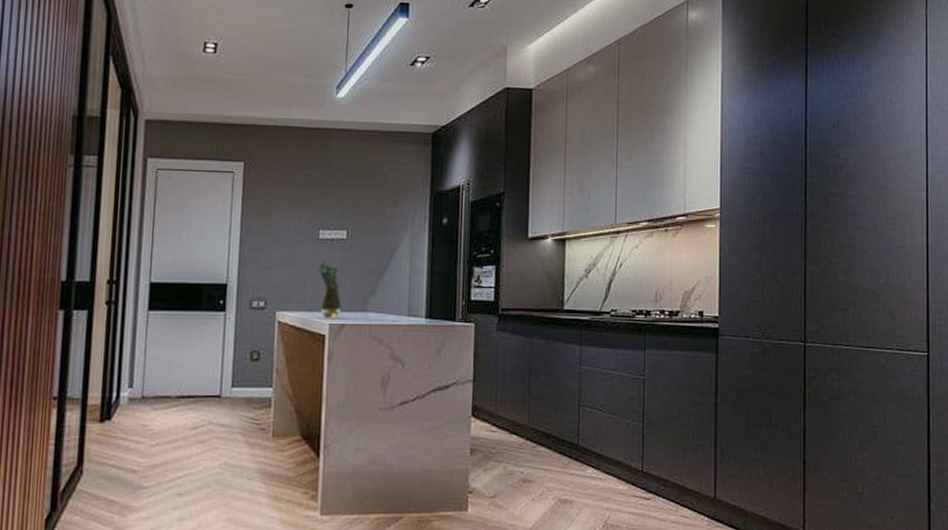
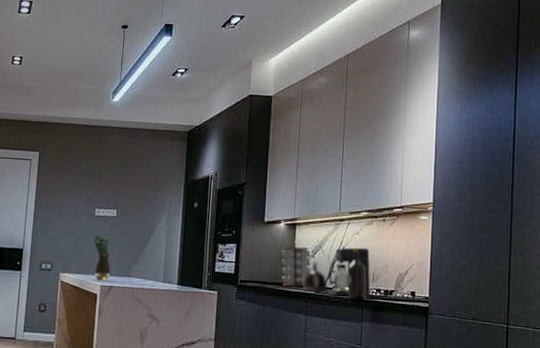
spice rack: none [548,259,584,313] -> present [281,241,311,288]
kettle: none [575,282,605,319] -> present [302,261,329,293]
coffee maker: none [604,263,653,321] -> present [328,247,371,296]
wine bottle: none [626,264,649,326] -> present [347,248,367,302]

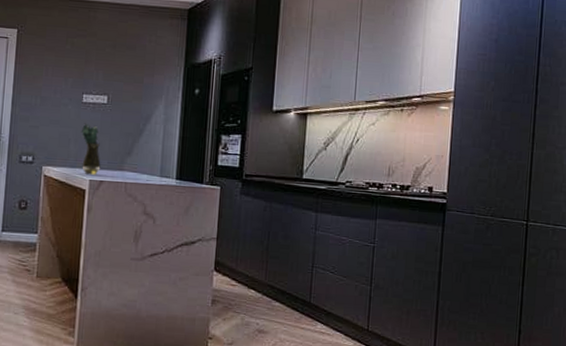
spice rack: present [281,241,311,288] -> none [290,132,322,183]
kettle: present [302,261,329,293] -> none [313,154,341,188]
coffee maker: present [328,247,371,296] -> none [341,139,386,192]
wine bottle: present [347,248,367,302] -> none [361,140,382,198]

